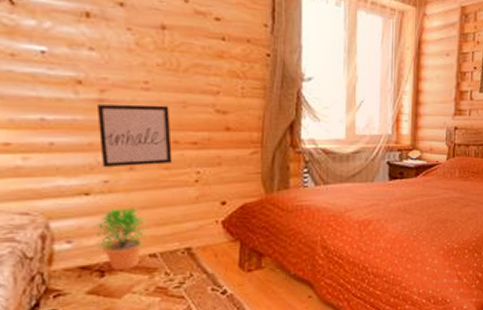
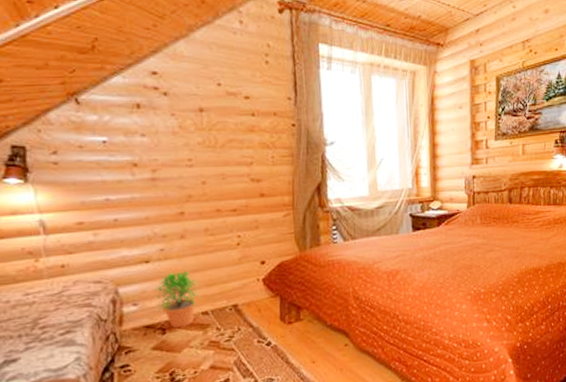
wall art: present [96,104,173,168] -> none [150,178,217,238]

